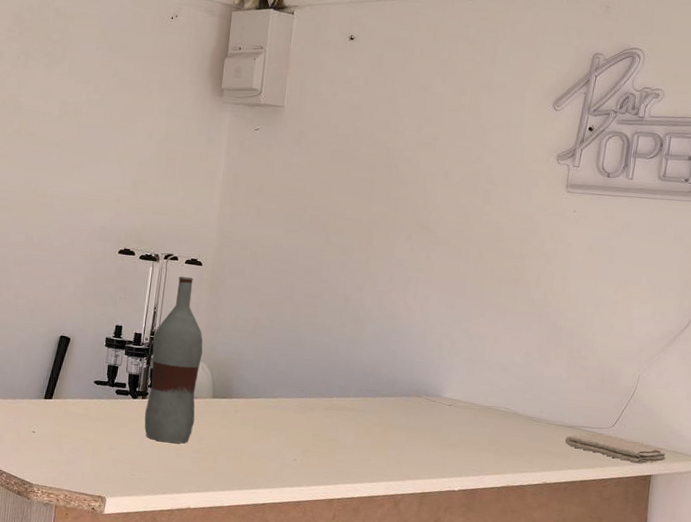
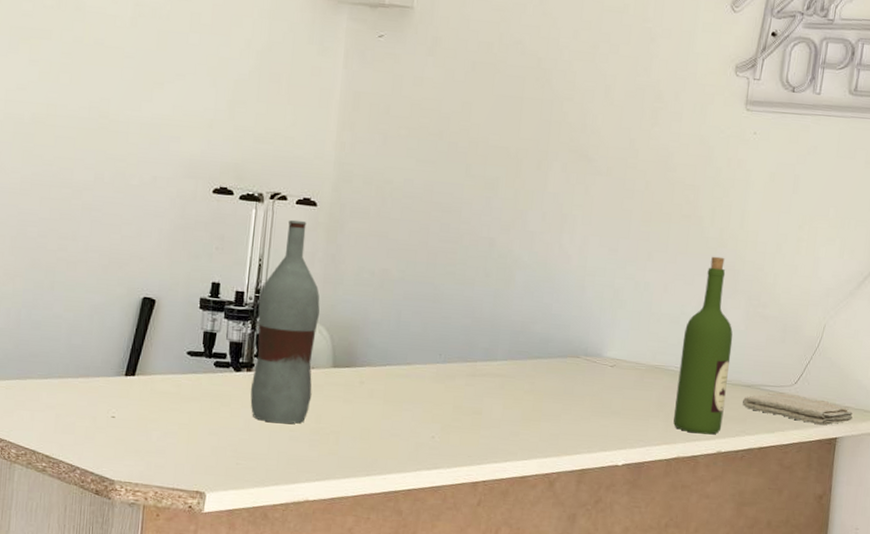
wine bottle: none [504,314,557,468] -> present [673,256,733,435]

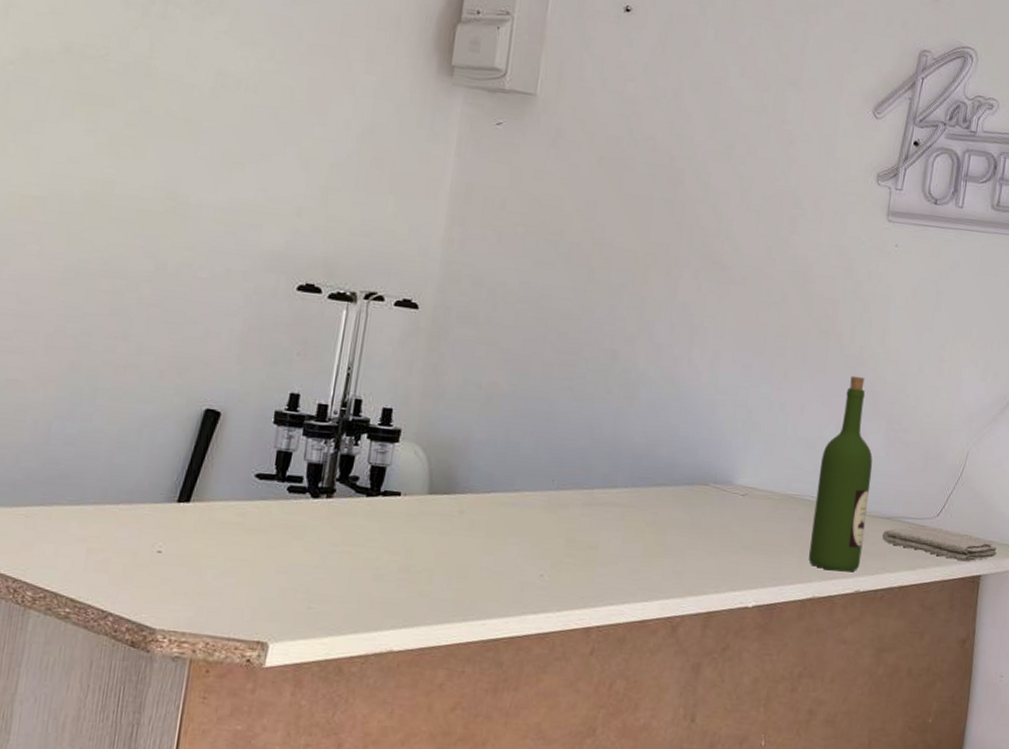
bottle: present [250,219,320,424] -> none [328,323,417,561]

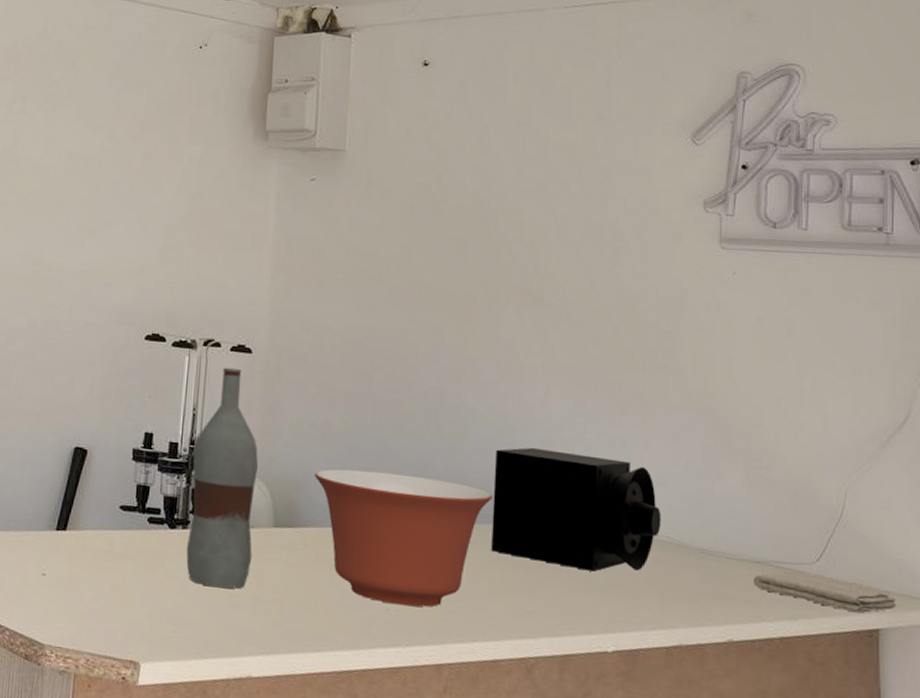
bottle: none [328,323,417,561] -> present [186,367,259,589]
mixing bowl: none [476,433,655,572] -> present [314,469,493,607]
speaker: none [649,410,810,531] -> present [491,447,662,572]
wine bottle: present [809,375,873,572] -> none [671,410,733,620]

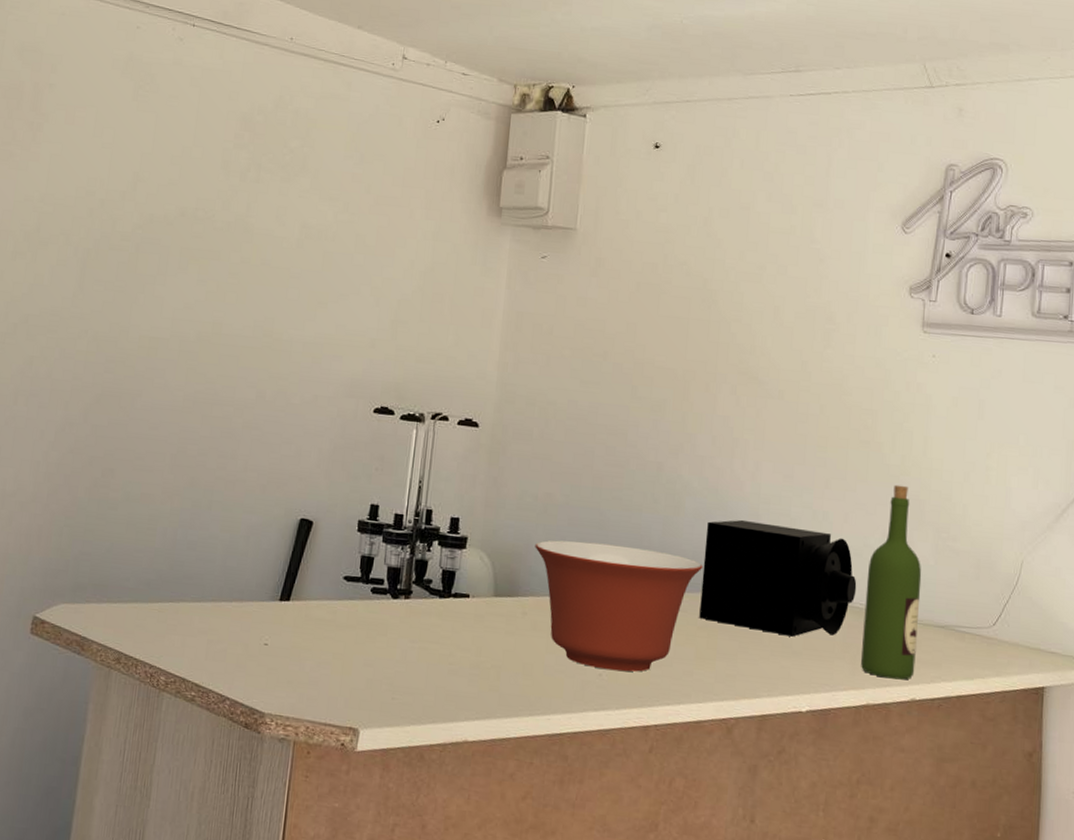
bottle: present [186,367,259,589] -> none [407,440,481,657]
wine bottle: none [671,410,733,620] -> present [861,484,922,680]
washcloth: present [754,571,896,614] -> none [936,635,1060,673]

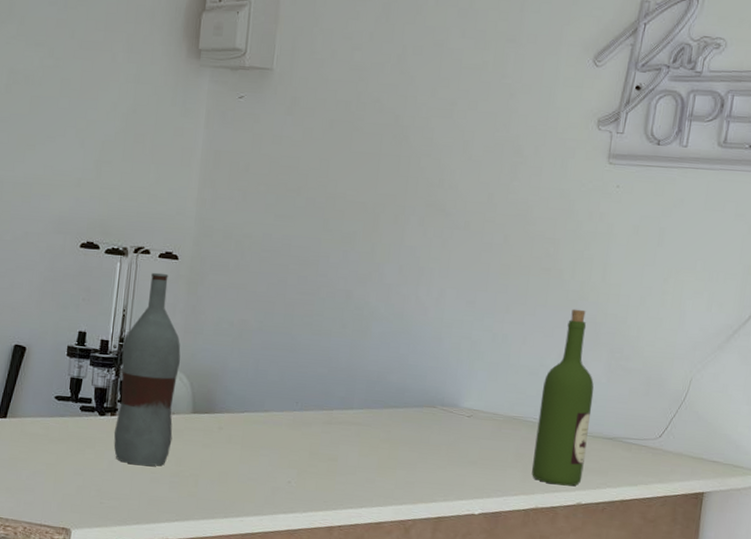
bottle: none [407,440,481,657] -> present [113,272,181,466]
mixing bowl: present [535,540,703,672] -> none [230,362,387,480]
speaker: present [699,519,857,637] -> none [382,342,532,448]

